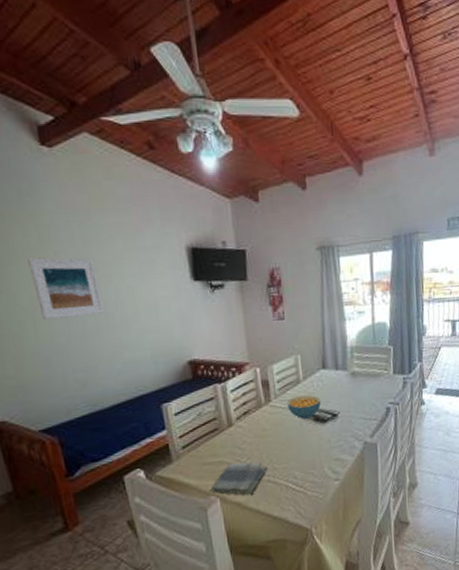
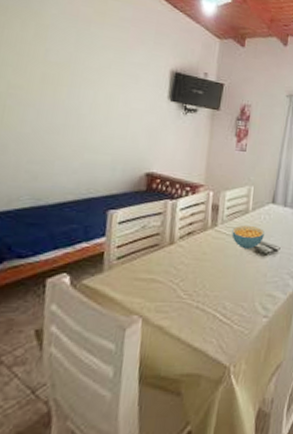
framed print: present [28,257,105,319] -> none [13,50,81,113]
dish towel: present [210,462,268,495] -> none [135,283,199,320]

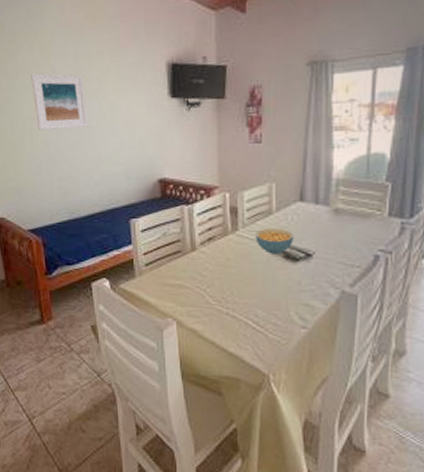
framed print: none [13,50,81,113] -> present [31,73,88,130]

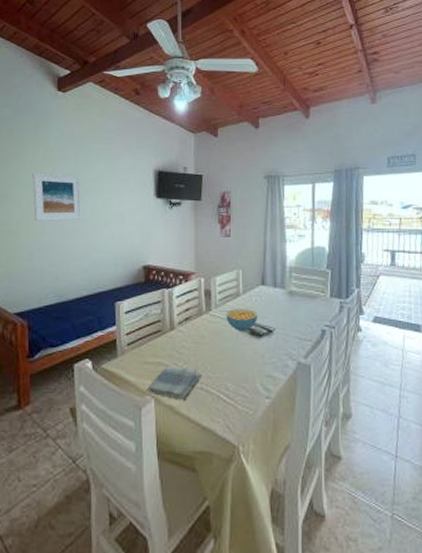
dish towel: none [168,288,227,325] -> present [147,366,201,400]

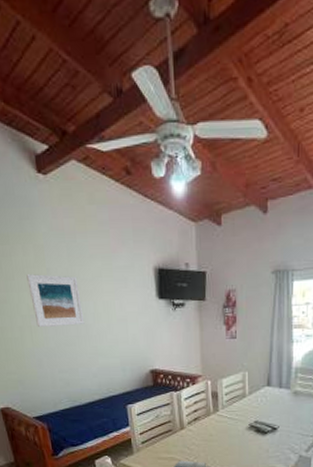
cereal bowl: present [226,308,257,331] -> none [233,408,263,429]

